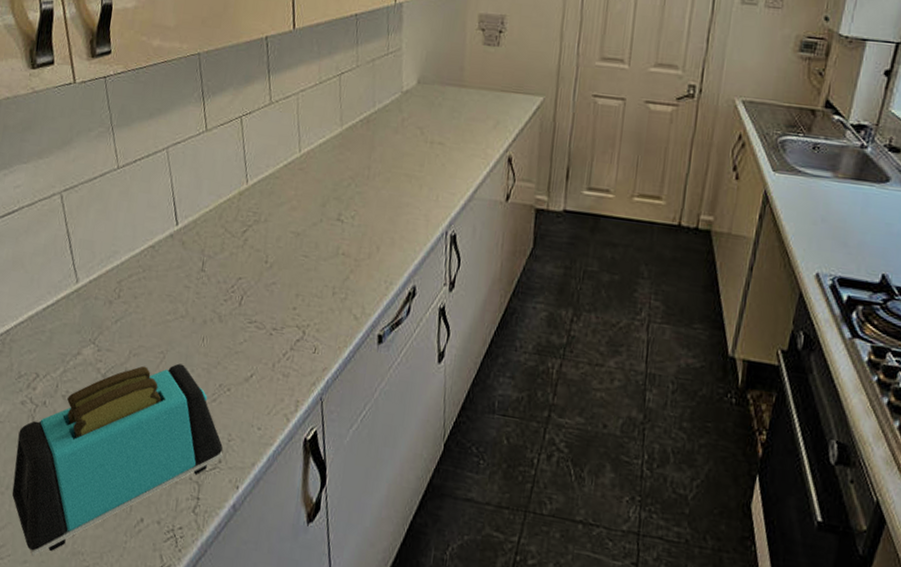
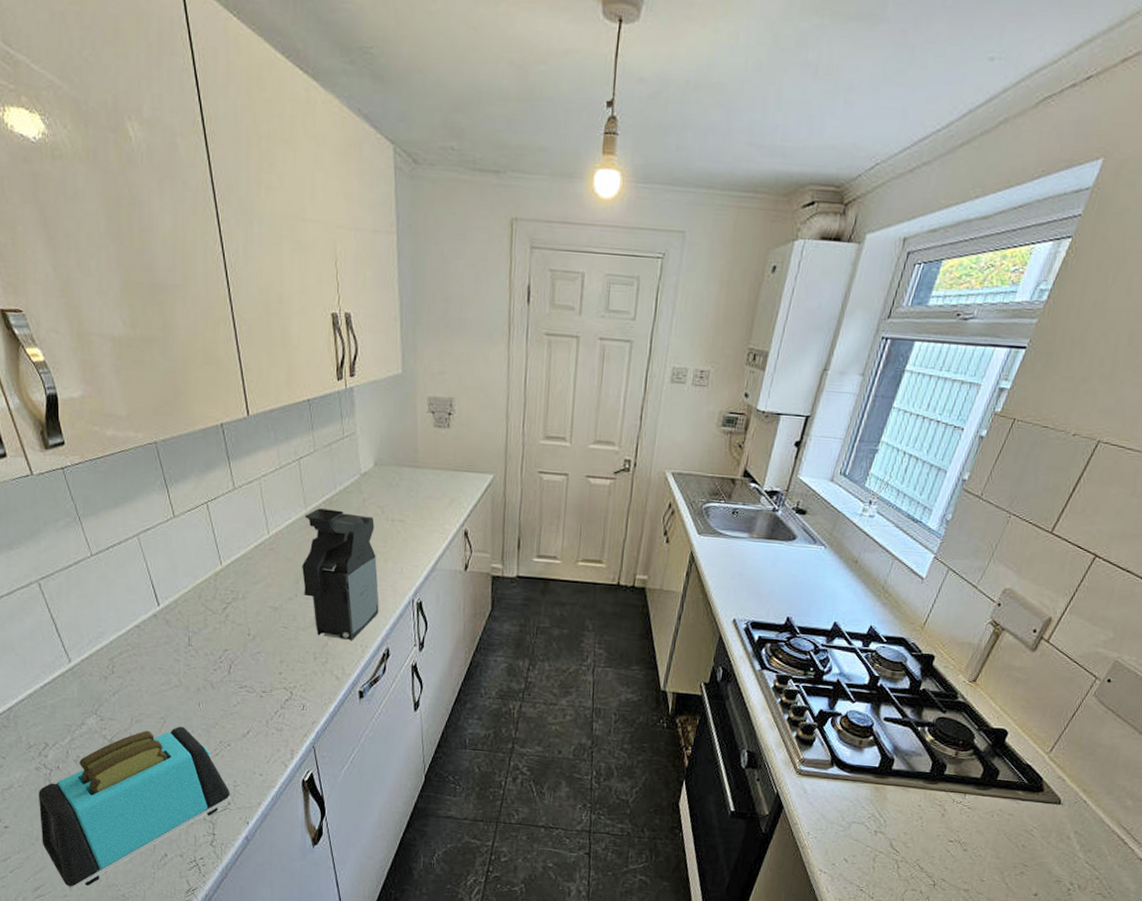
coffee maker: none [330,127,412,276] -> present [302,508,379,641]

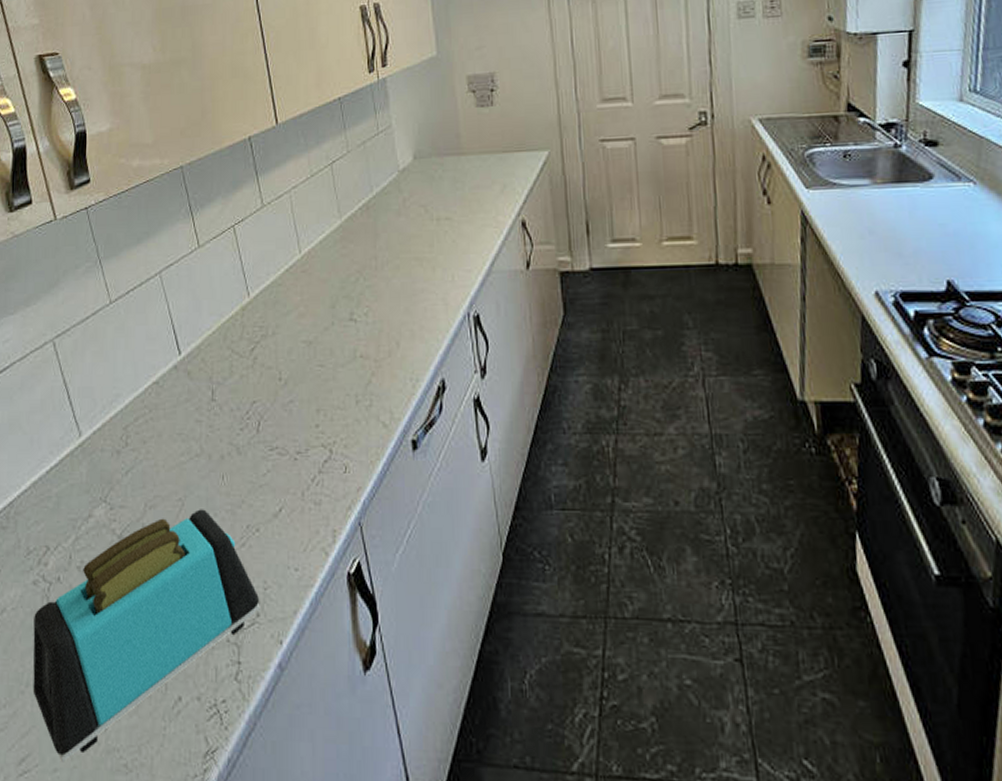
coffee maker: present [302,508,379,641] -> none [338,215,429,375]

